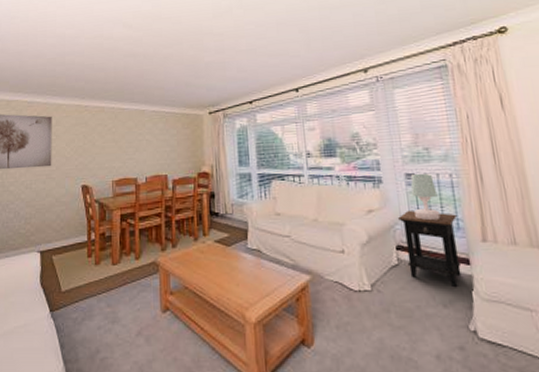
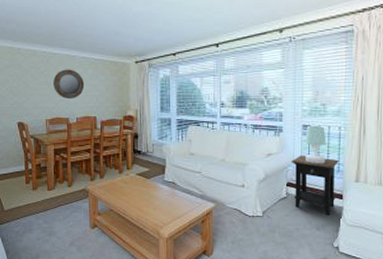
home mirror: none [121,124,155,157] -> present [53,69,85,100]

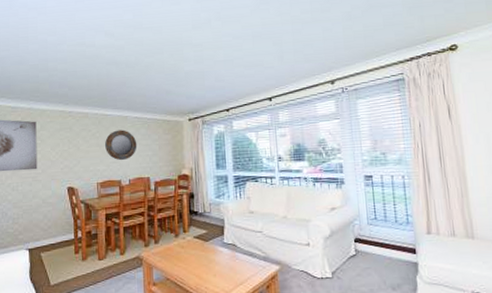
side table: present [292,155,339,216] -> none [357,207,409,274]
table lamp: present [305,125,326,164] -> none [368,175,393,217]

